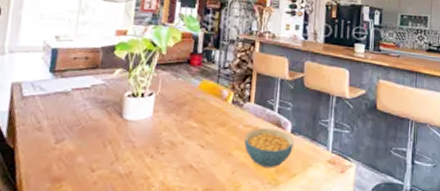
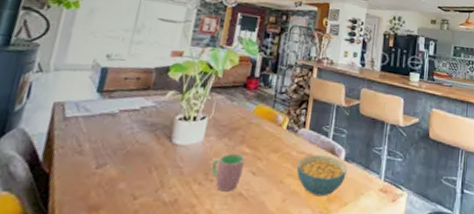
cup: none [161,127,194,164] -> present [211,153,246,192]

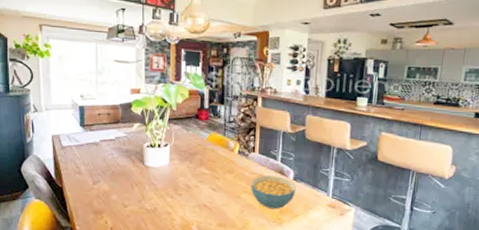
cup: present [211,153,246,192] -> none [178,173,206,203]

